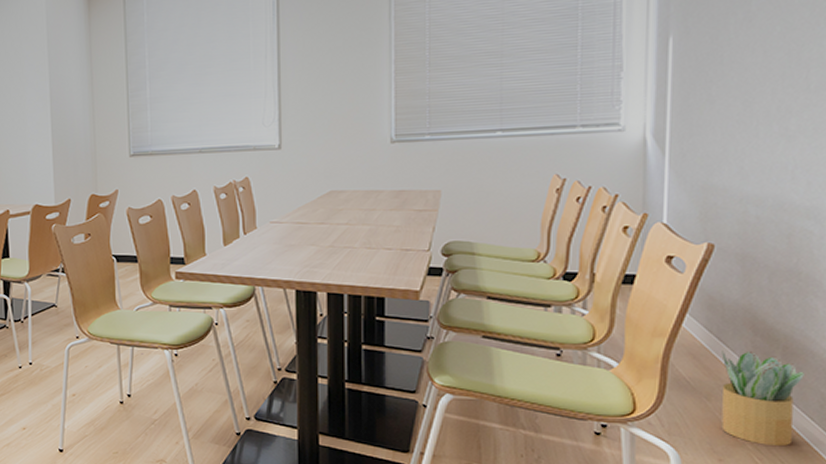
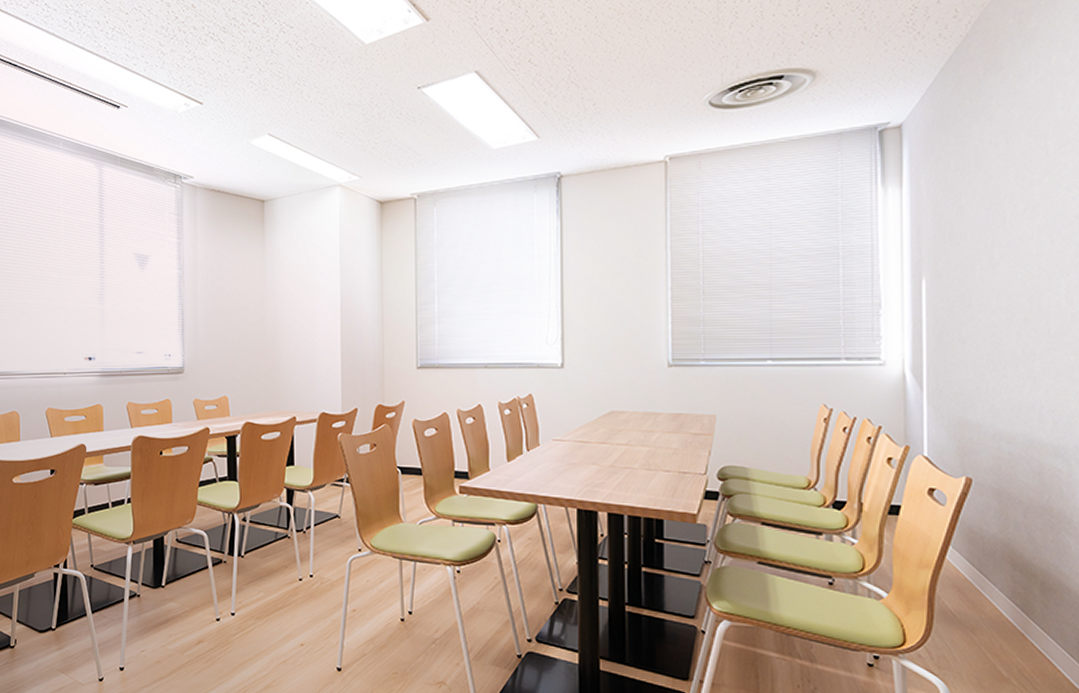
potted plant: present [721,350,804,447] -> none [984,584,1061,683]

